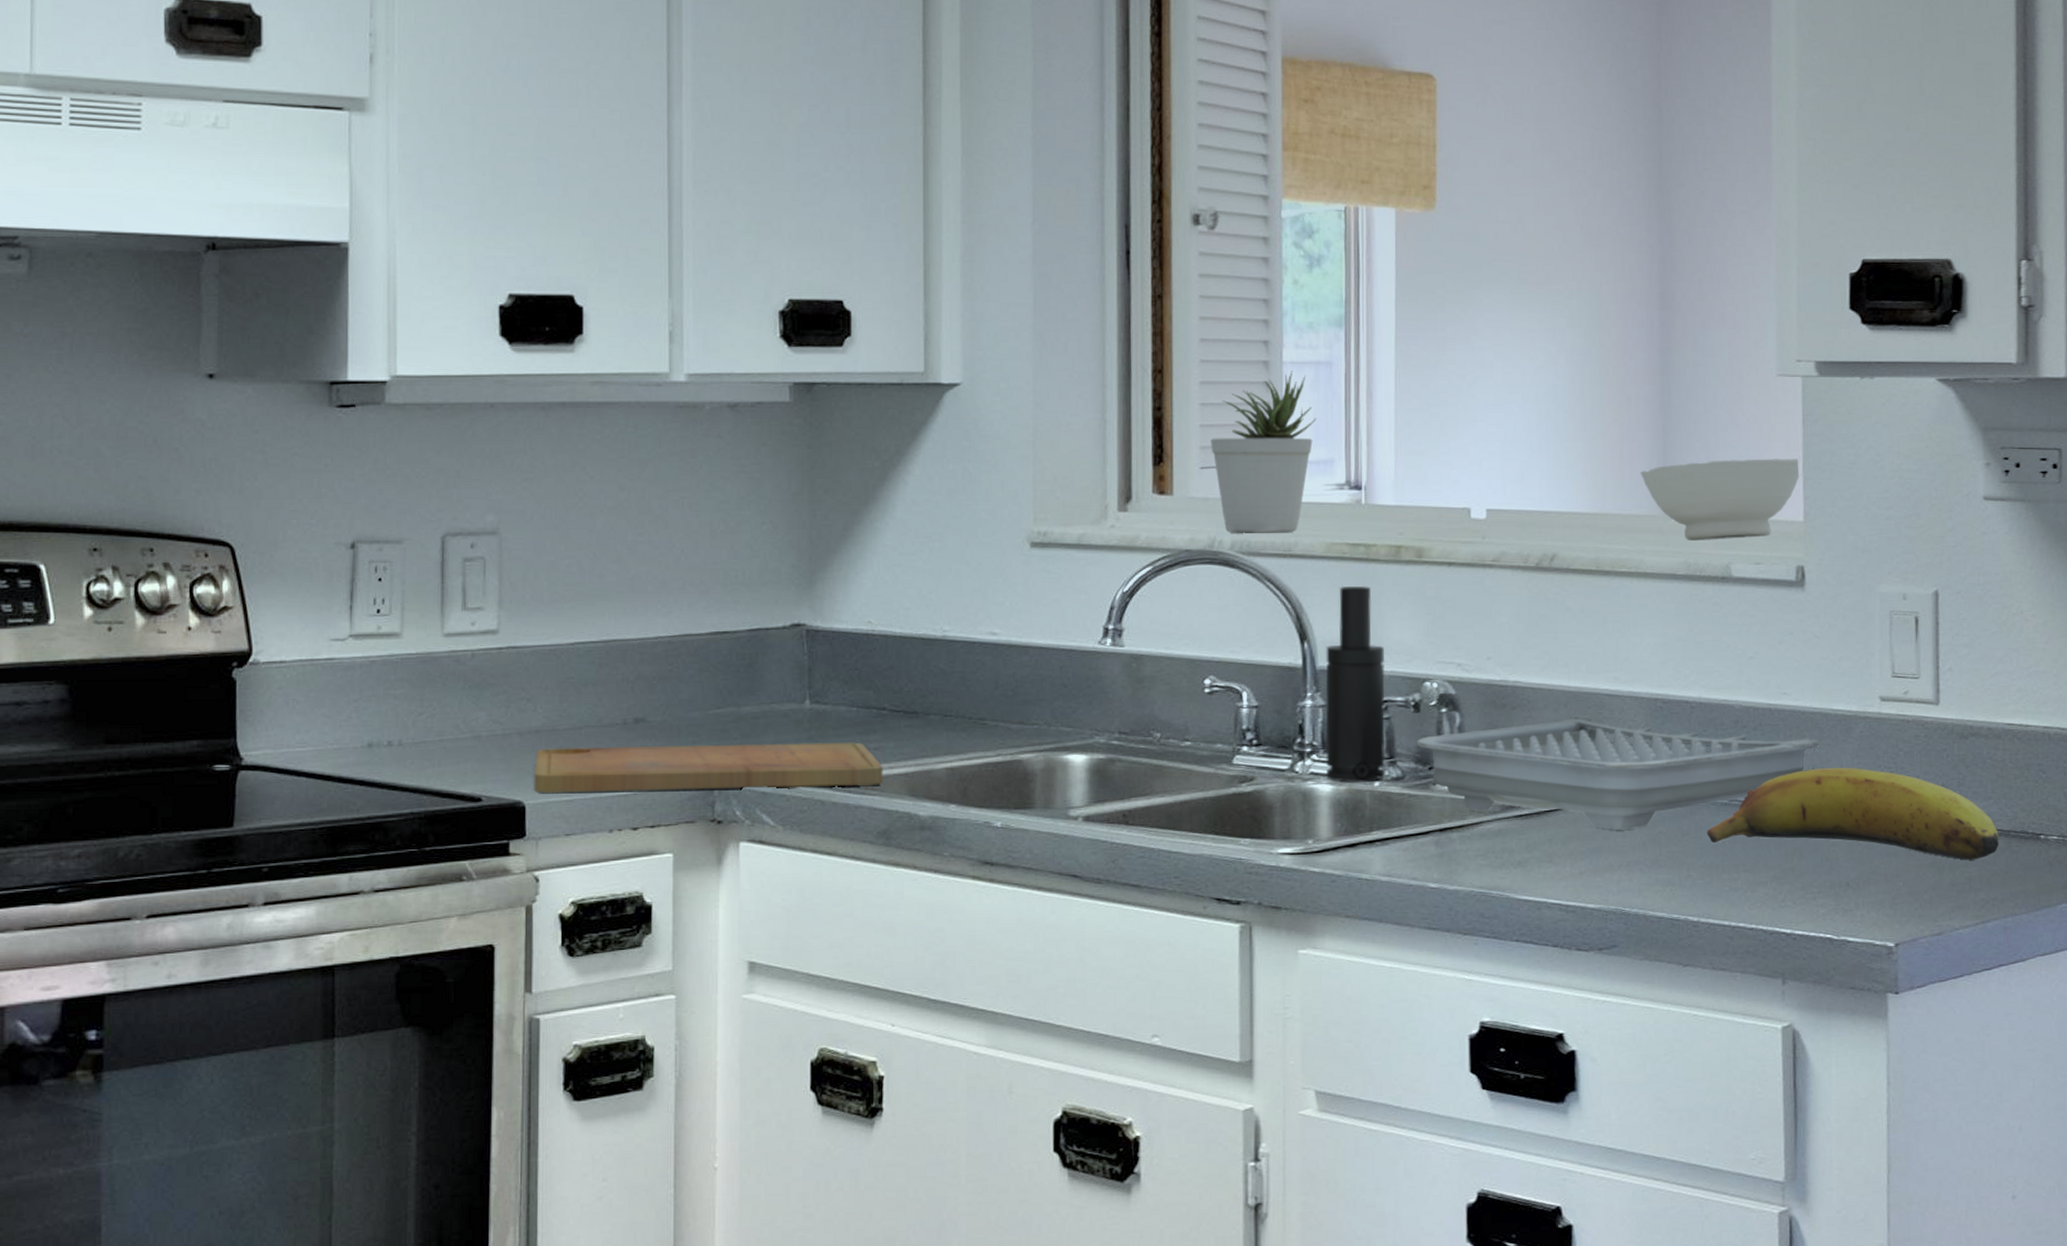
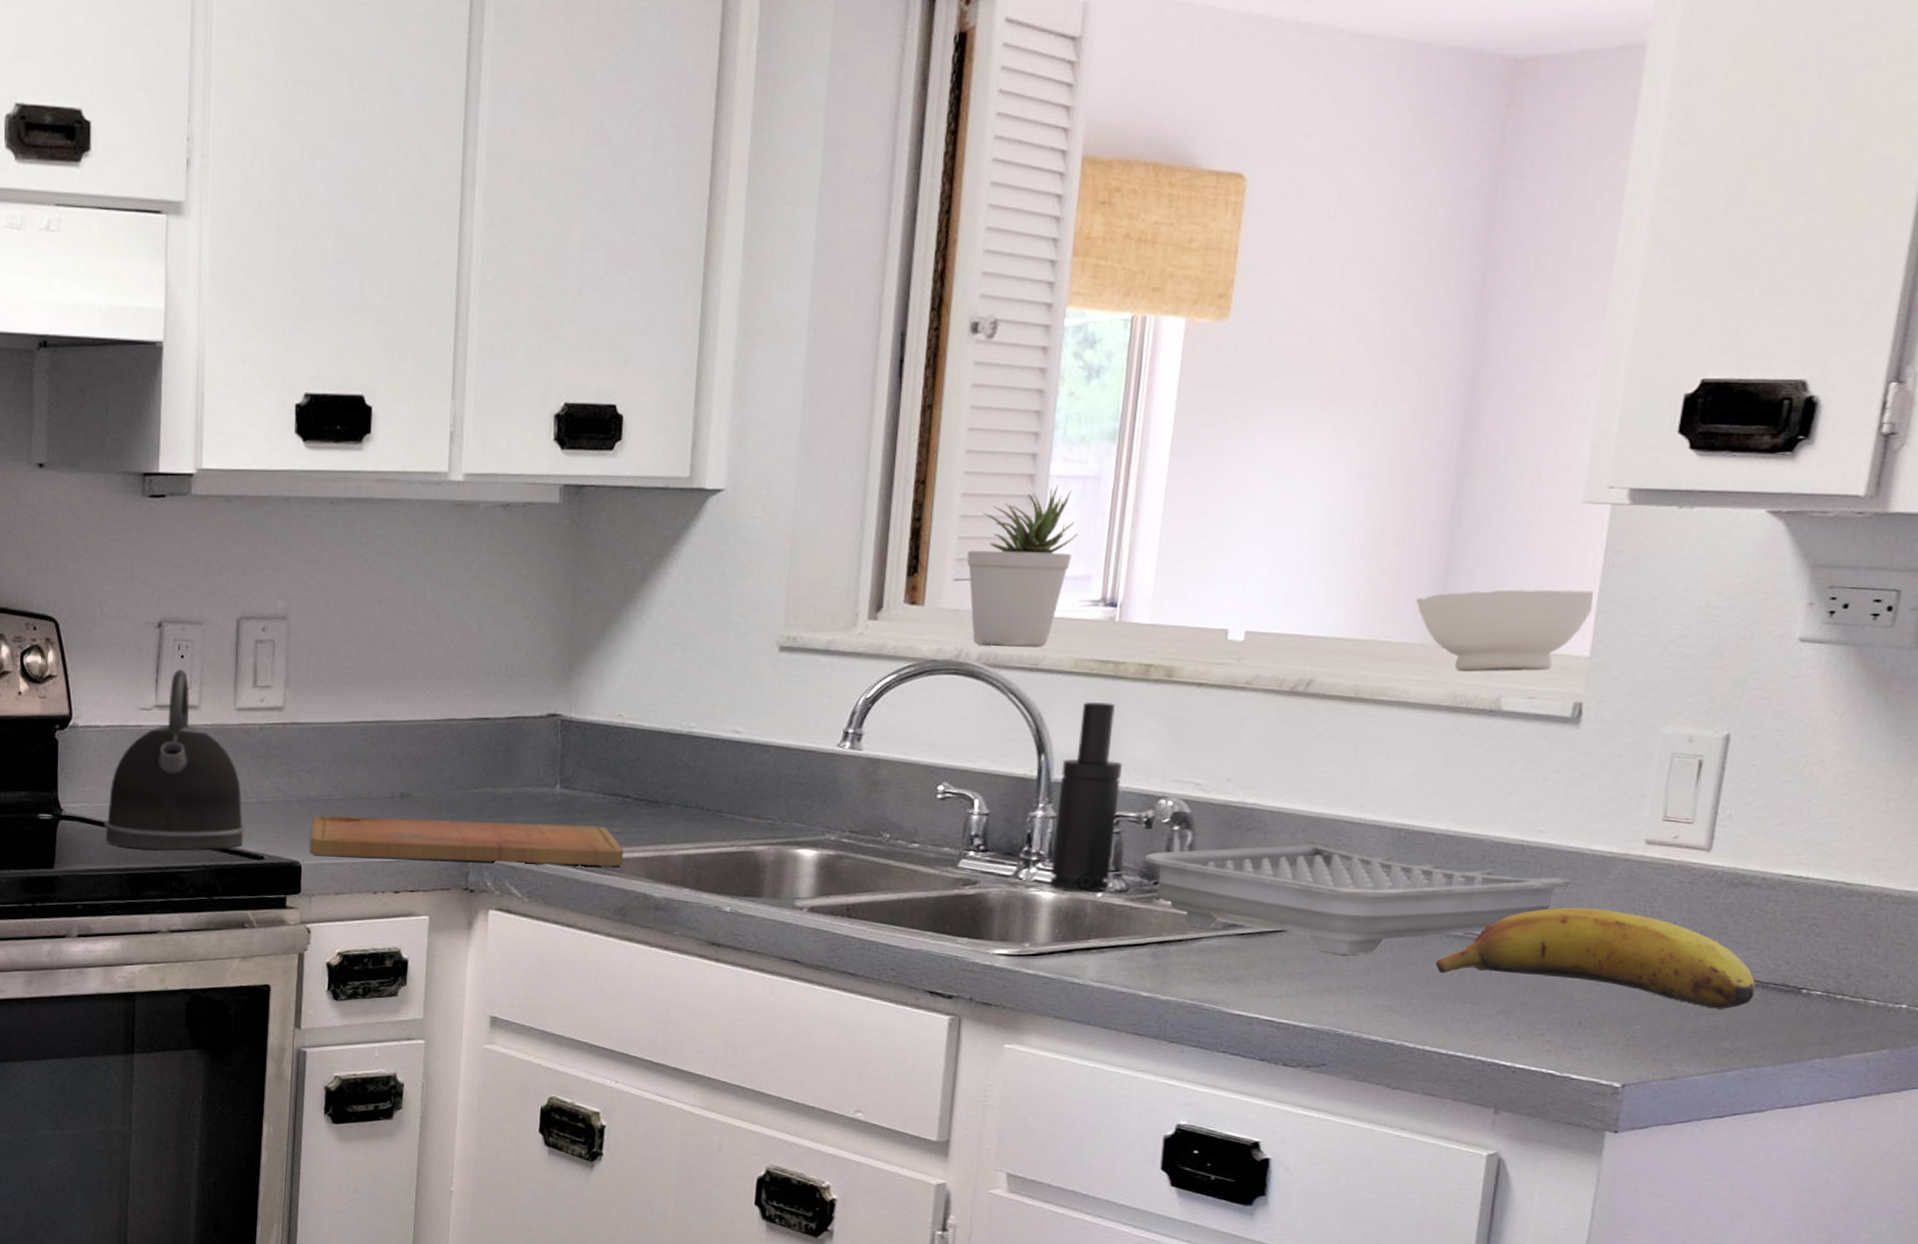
kettle: none [292,593,459,799] -> present [103,668,246,852]

